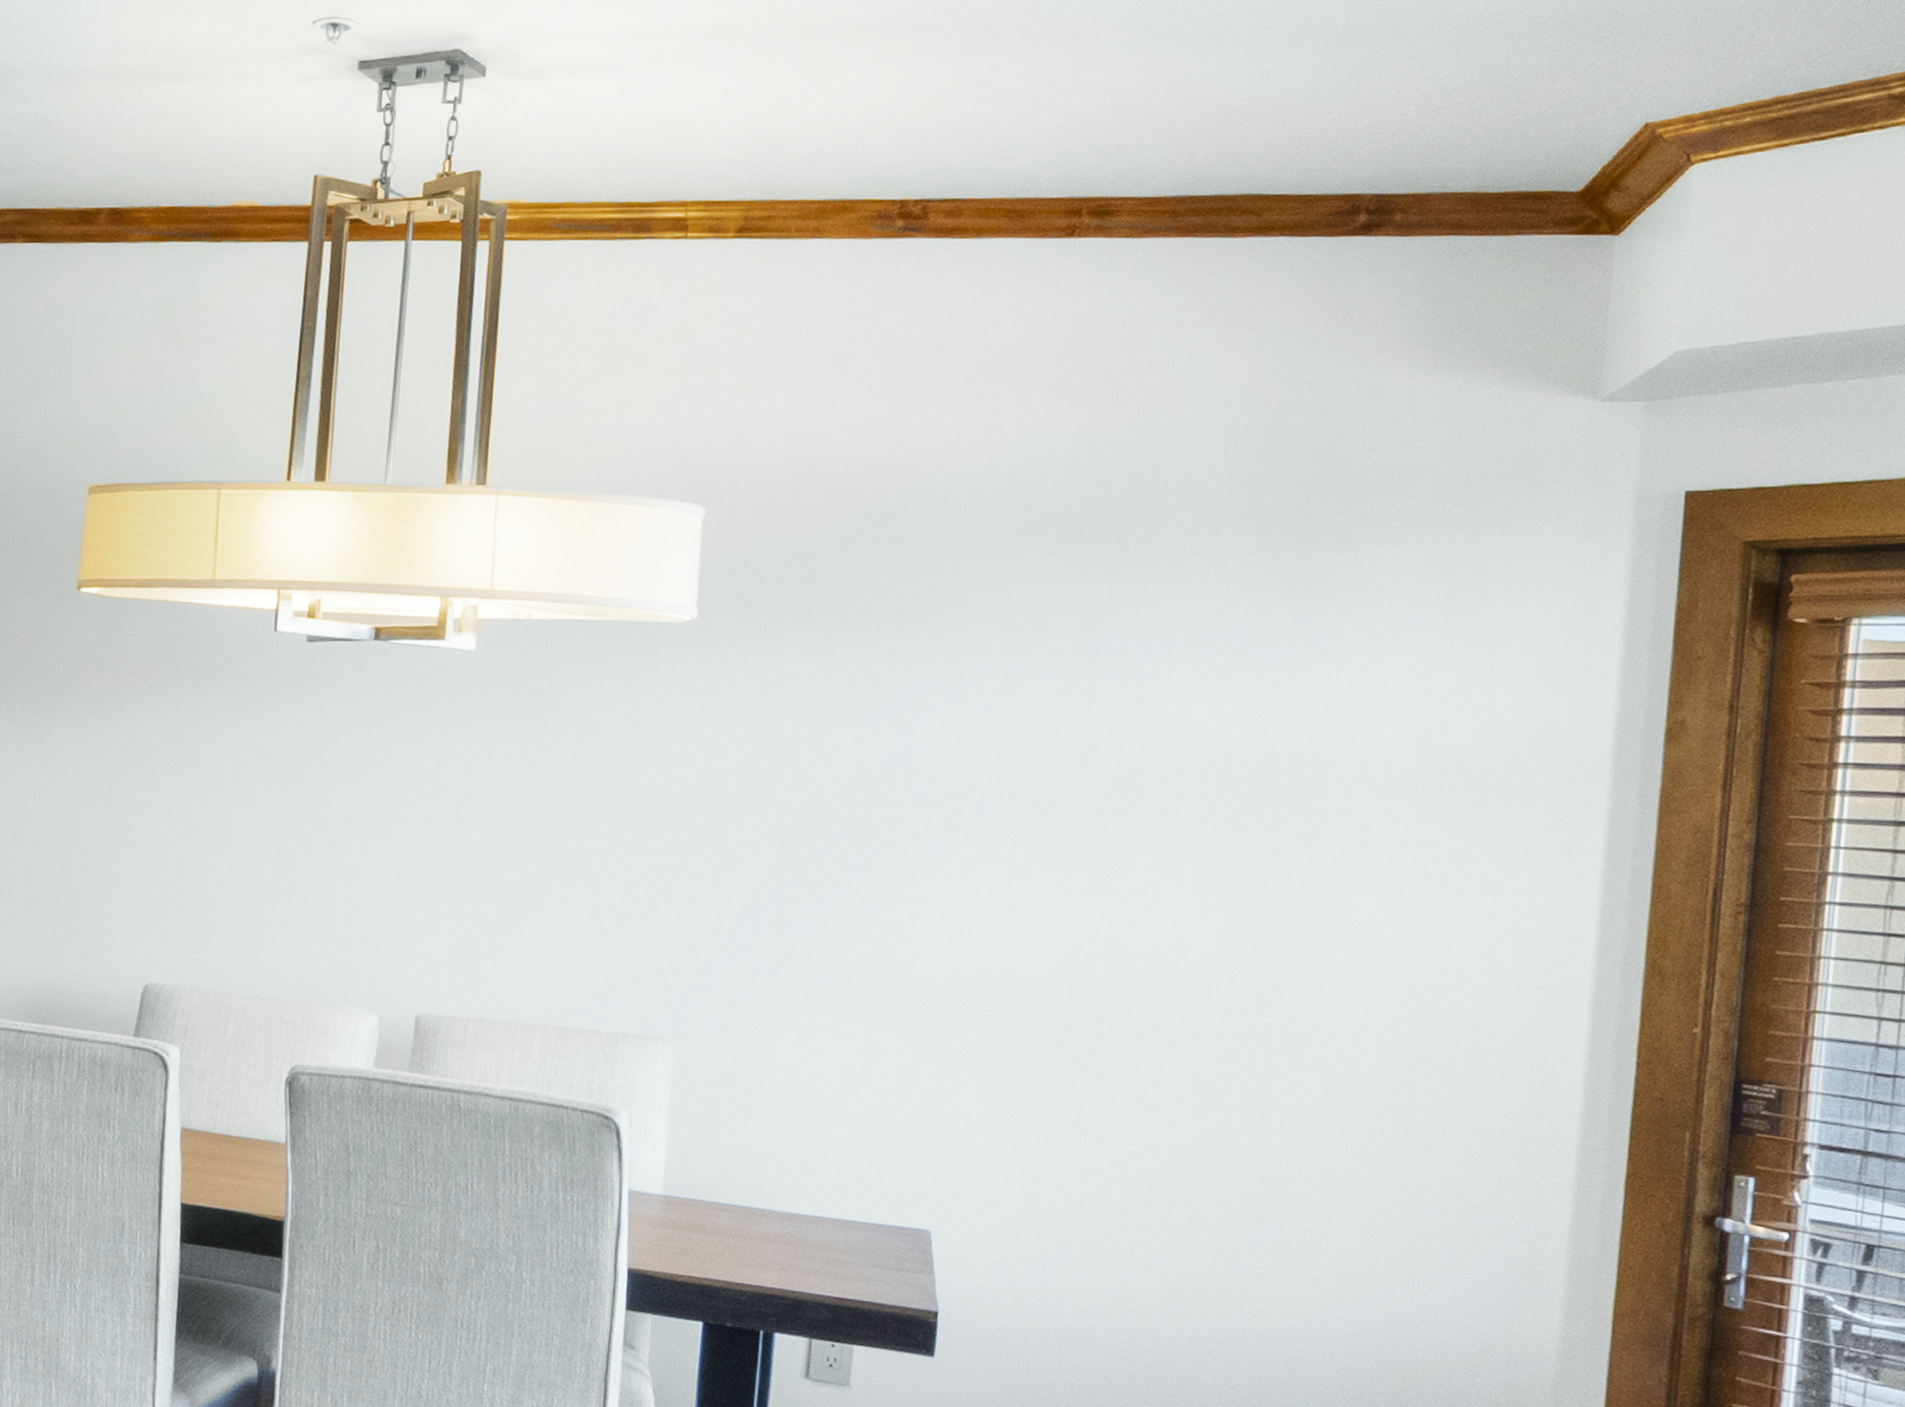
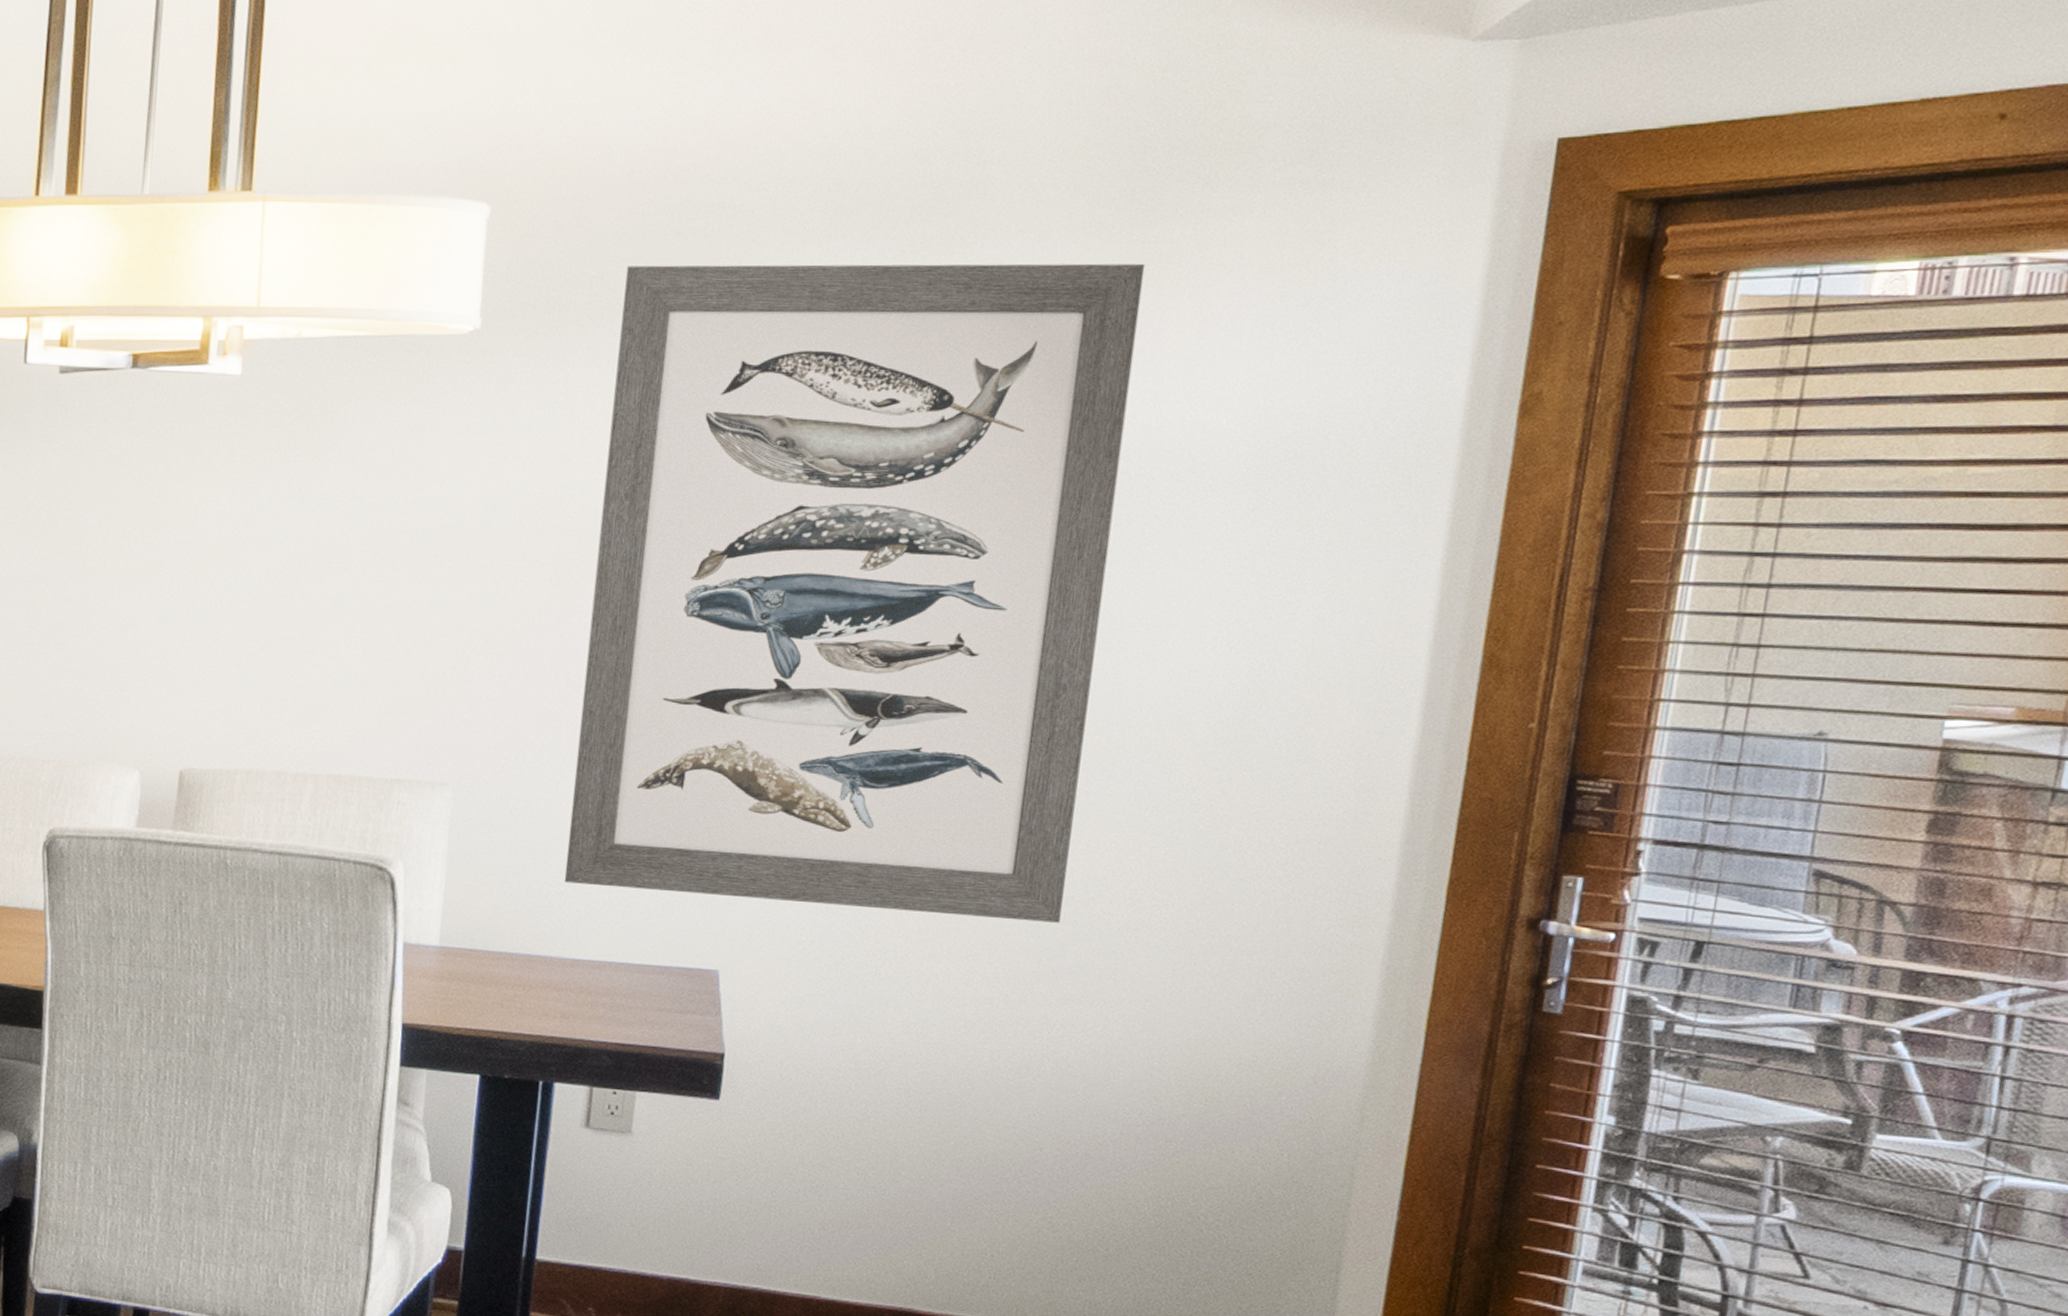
wall art: none [781,568,1311,1199] -> present [564,263,1145,923]

